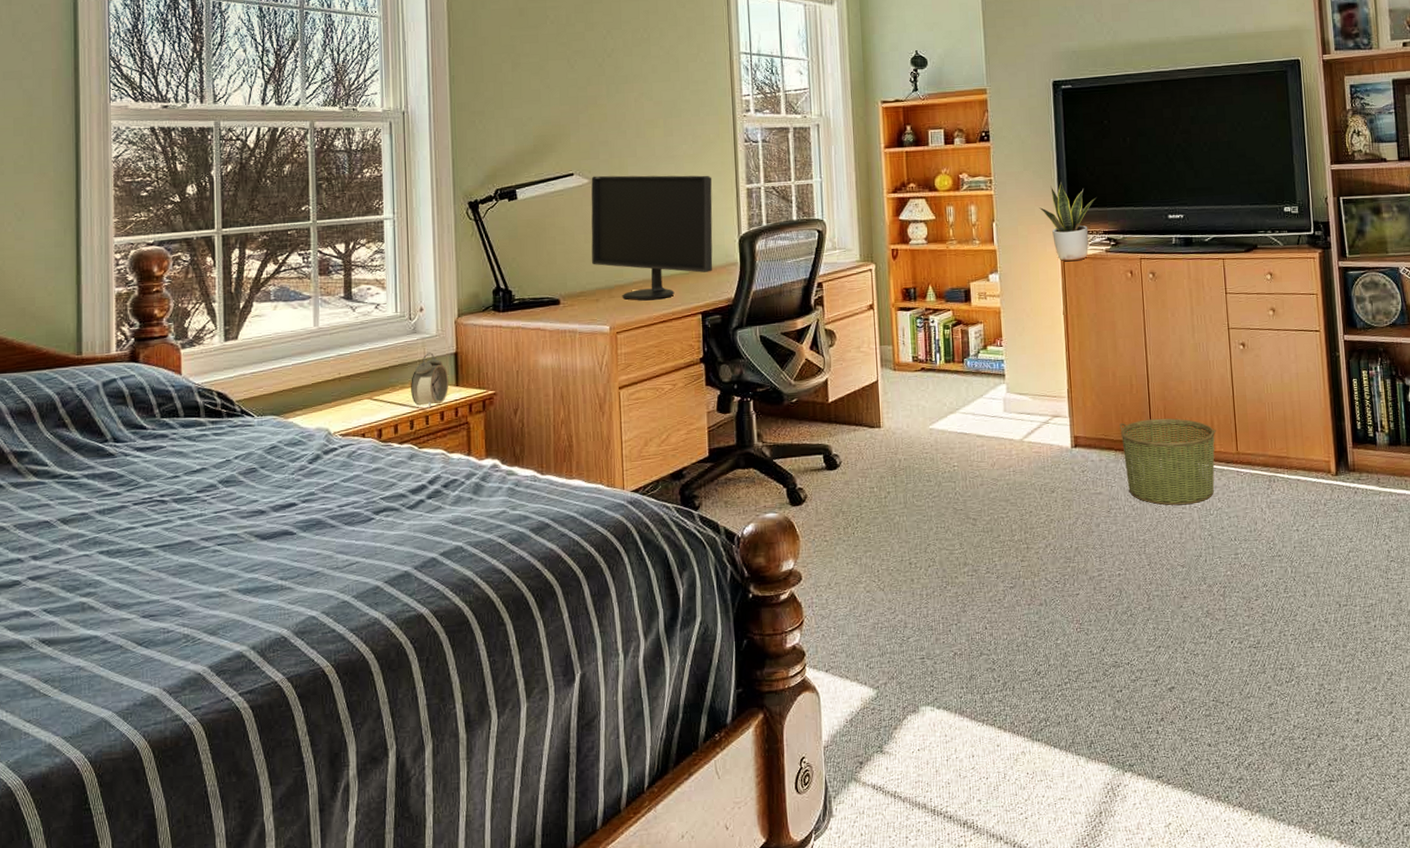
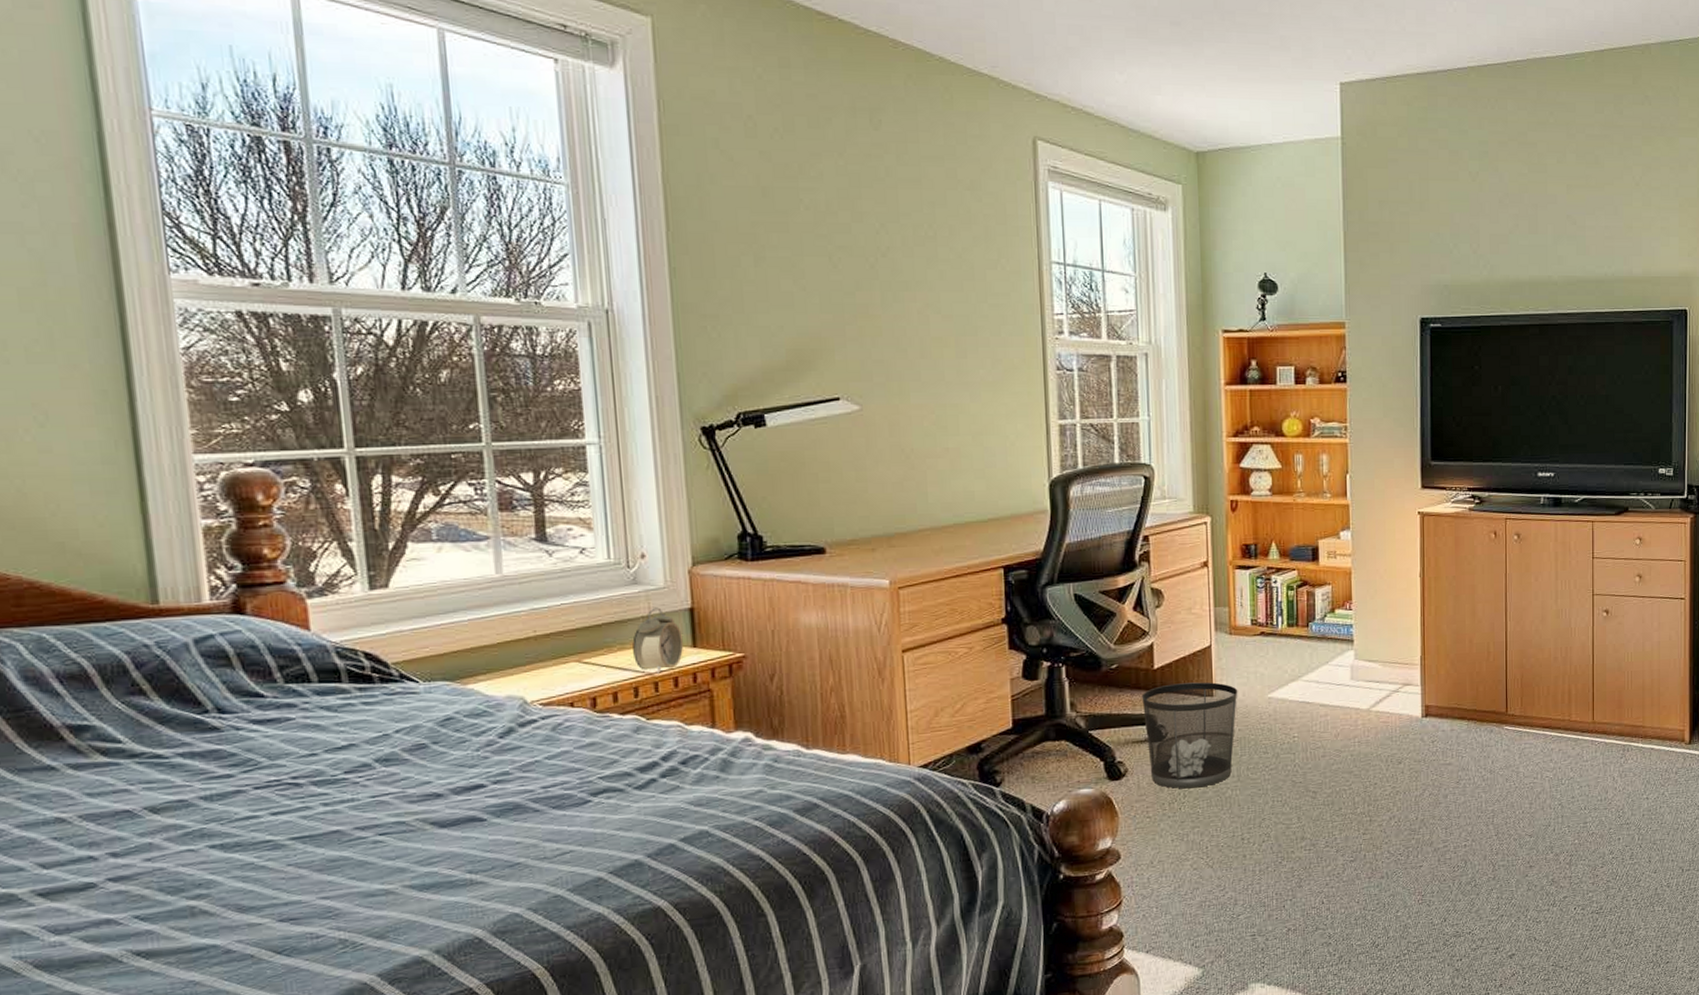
computer monitor: present [591,175,713,301] -> none [863,402,1018,552]
waste bin: none [818,414,903,515] -> present [1141,682,1238,789]
potted plant: present [1039,180,1096,262] -> none [1399,430,1462,520]
basket: present [1120,418,1216,506] -> none [1474,686,1573,776]

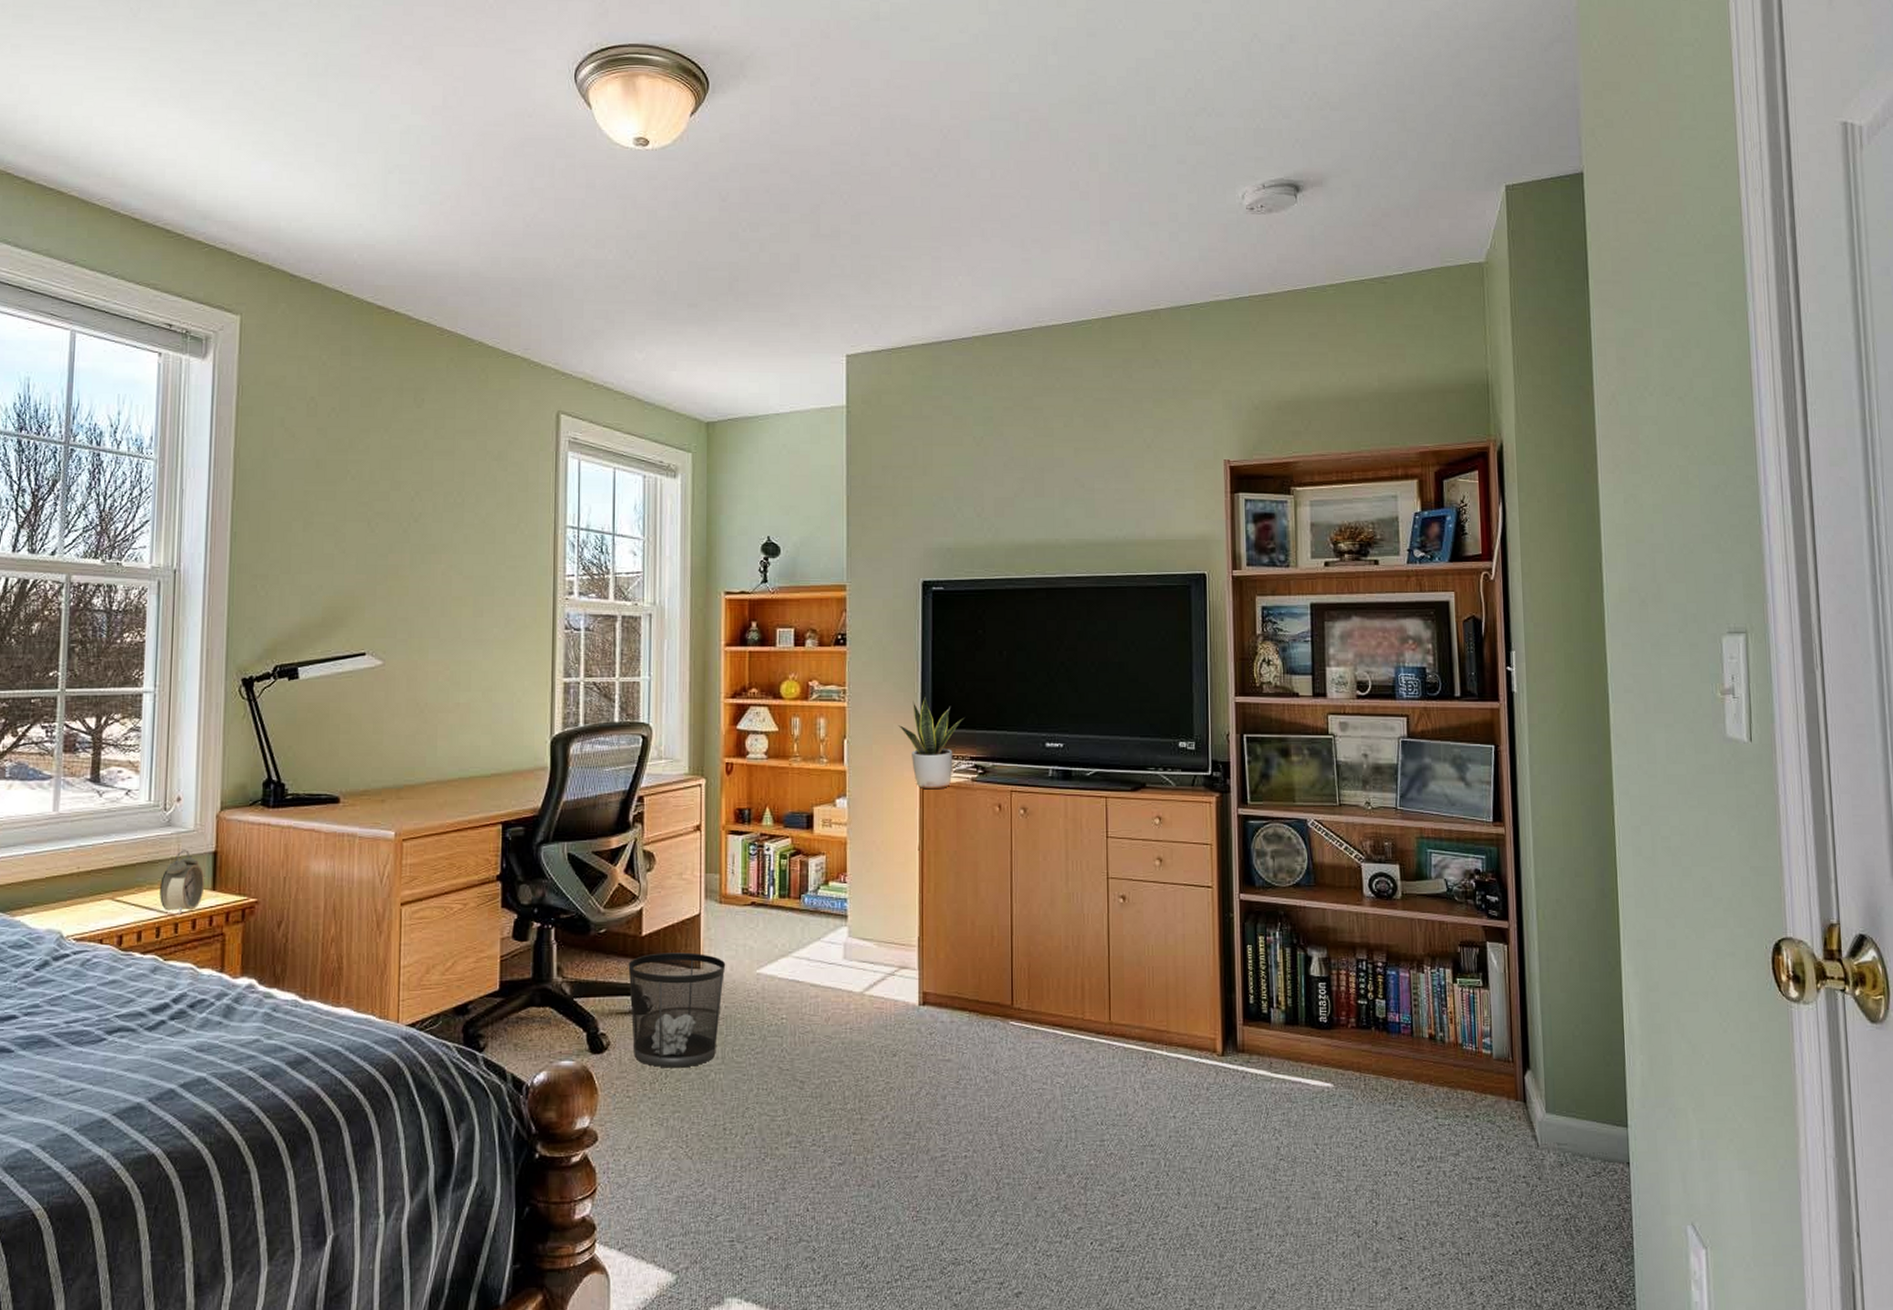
potted plant: none [1399,430,1462,520] -> present [899,695,964,790]

